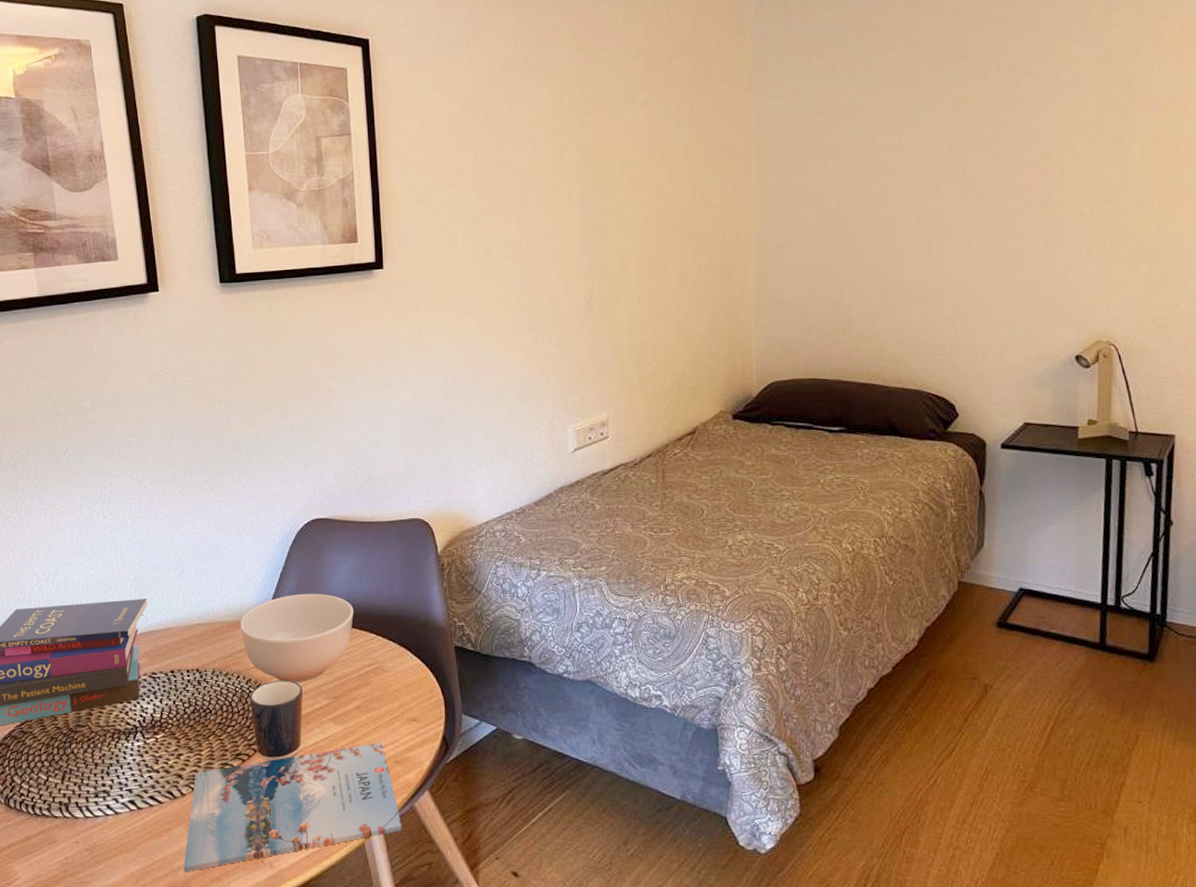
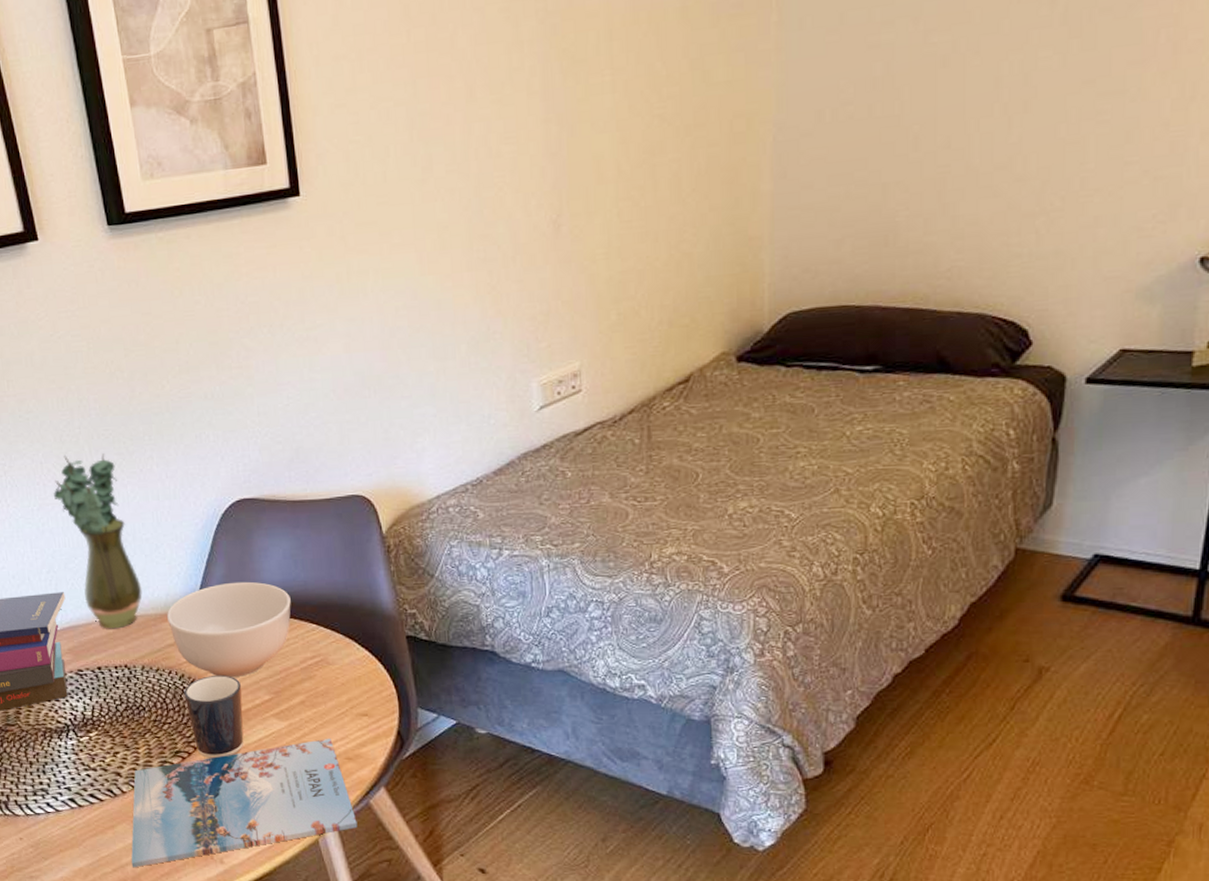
vase: none [148,474,220,635] -> present [54,453,143,629]

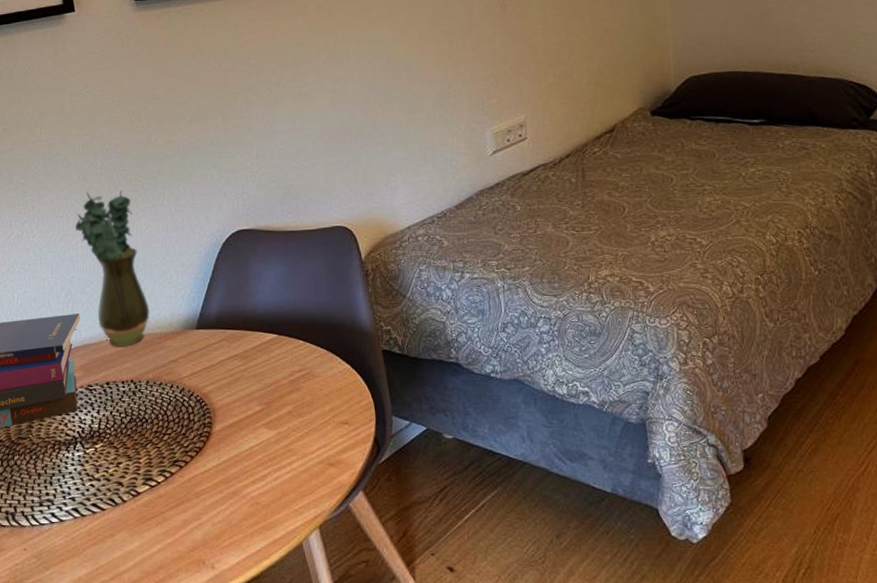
magazine: present [131,738,358,868] -> none [128,445,338,576]
bowl: present [166,581,291,678] -> none [170,302,282,391]
mug: present [184,675,244,759] -> none [183,388,237,467]

